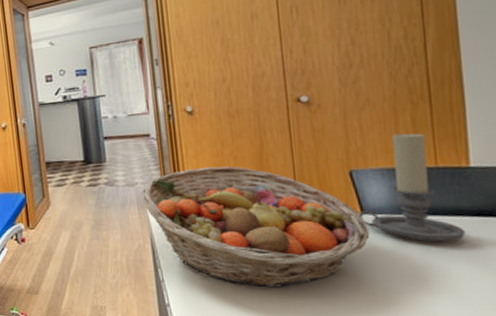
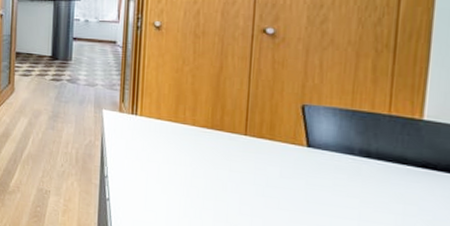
fruit basket: present [141,166,370,288] -> none [99,79,312,202]
candle holder: present [359,132,466,242] -> none [304,77,407,187]

